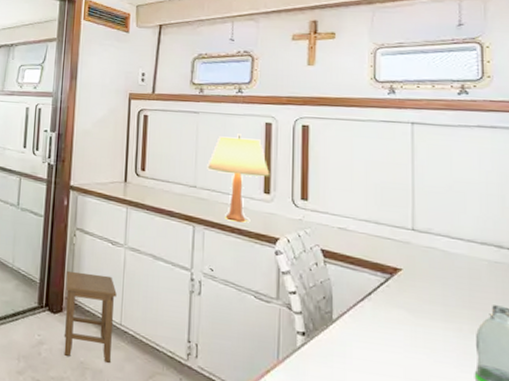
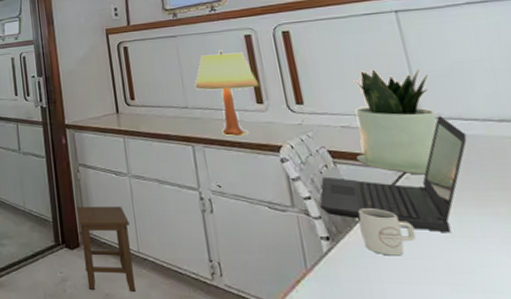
laptop computer: none [302,231,450,343] -> present [319,116,467,233]
mug: none [335,309,384,359] -> present [358,208,417,256]
planter: none [347,176,427,285] -> present [355,69,438,175]

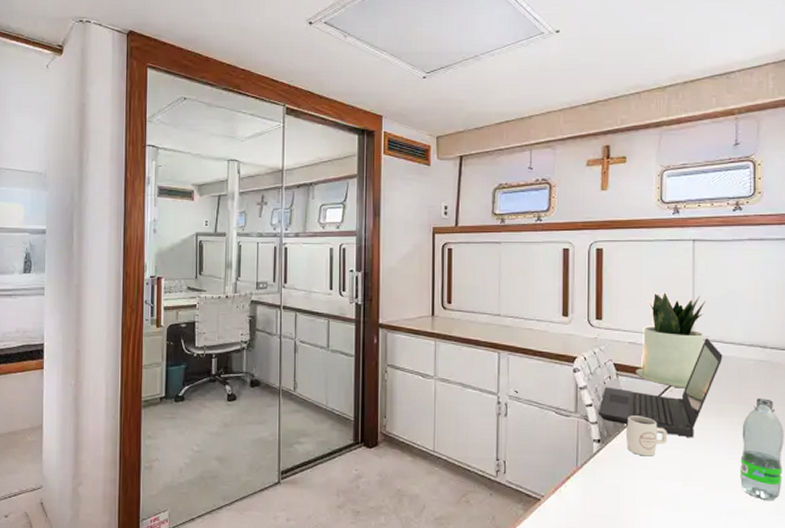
stool: present [76,206,135,292] -> none [380,406,429,487]
table lamp: present [195,51,260,136] -> none [510,262,568,345]

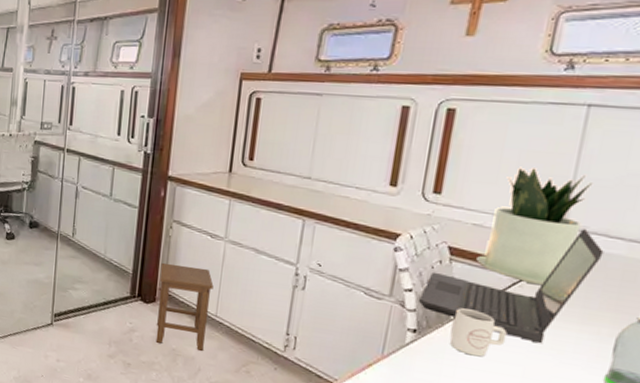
stool: none [380,406,429,487] -> present [155,263,214,351]

